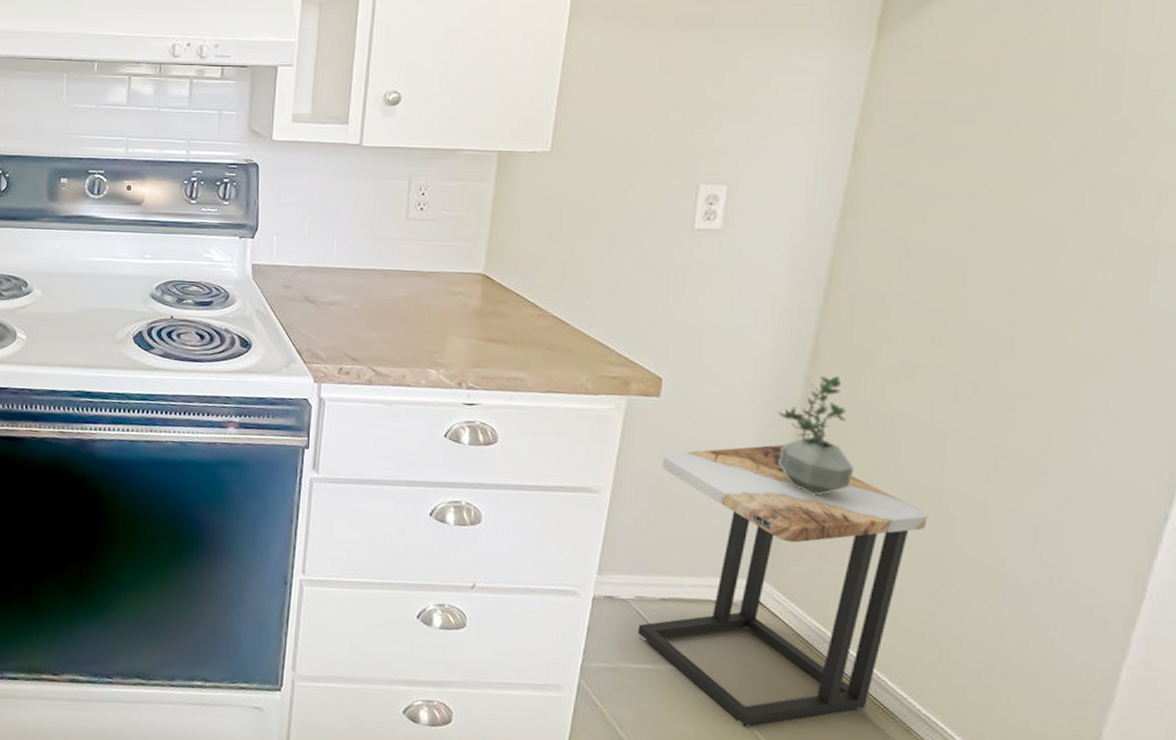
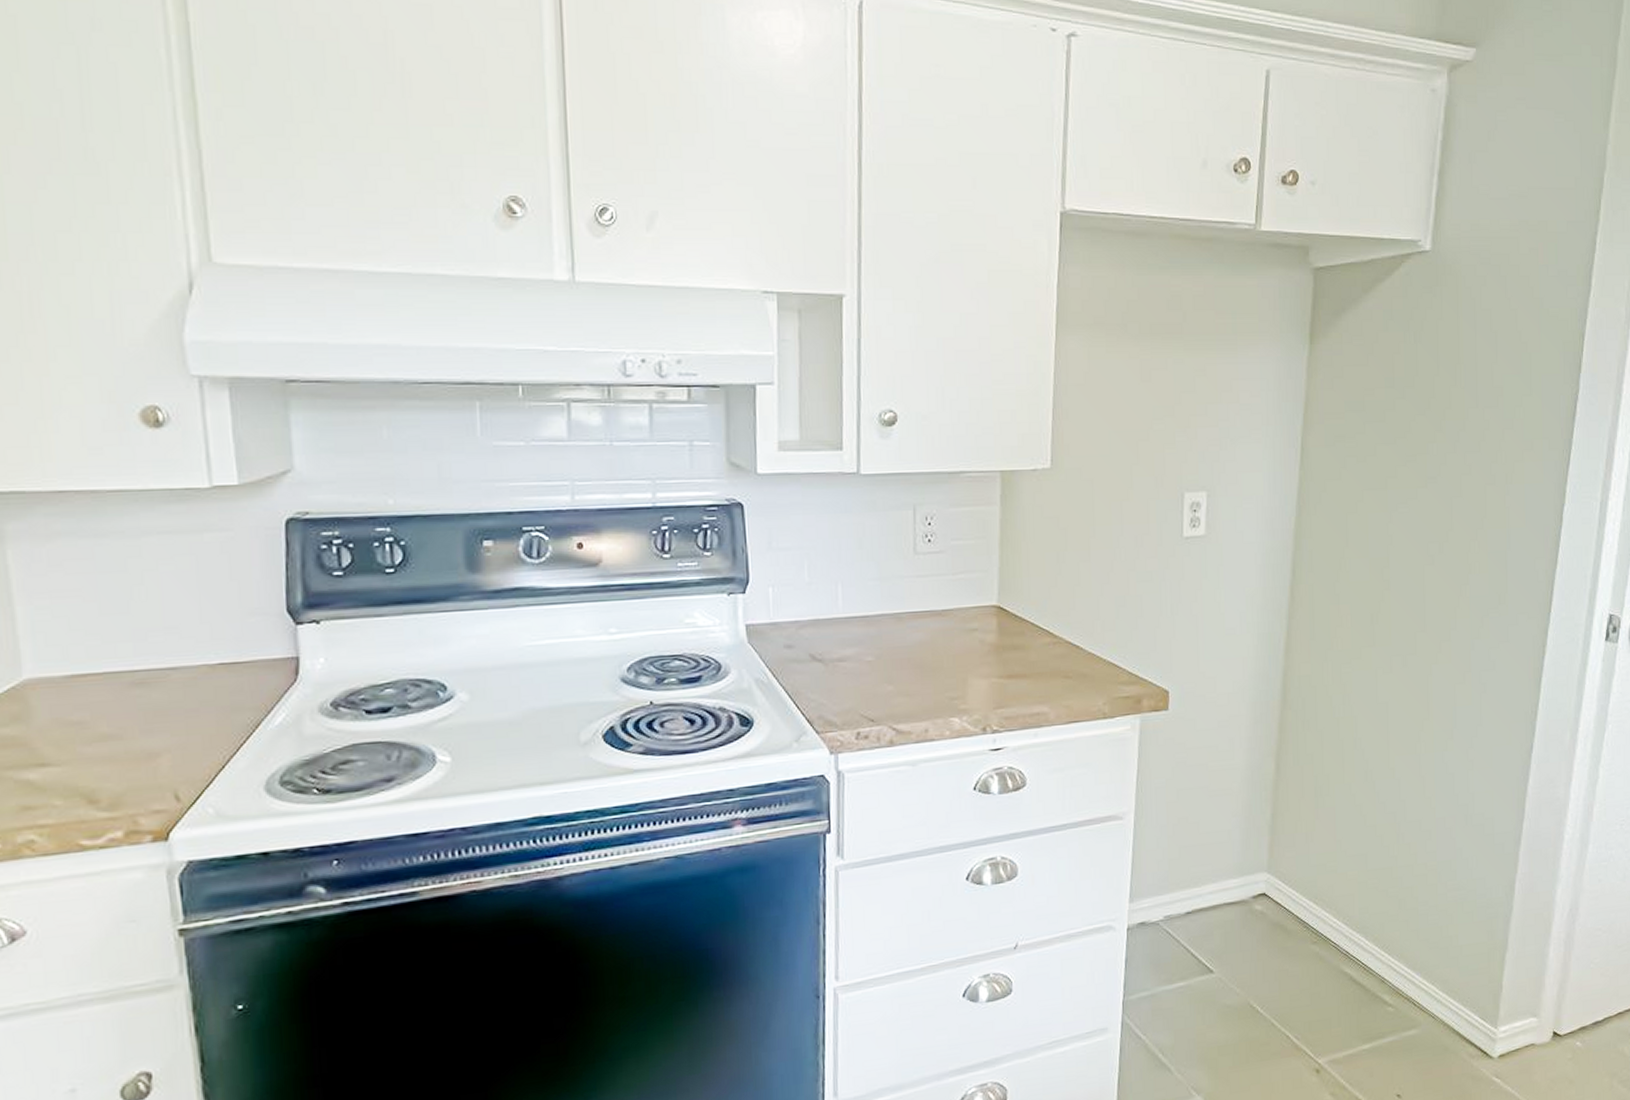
side table: present [637,444,929,727] -> none [1168,739,1382,1018]
potted plant: present [777,376,855,495] -> none [1264,665,1326,781]

